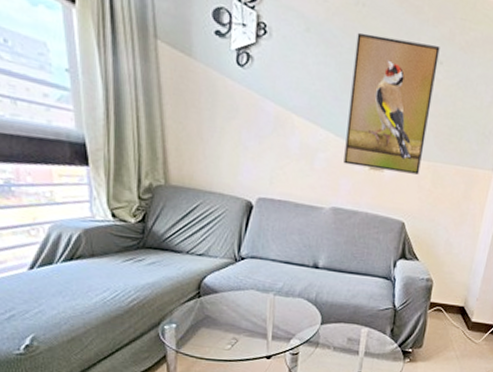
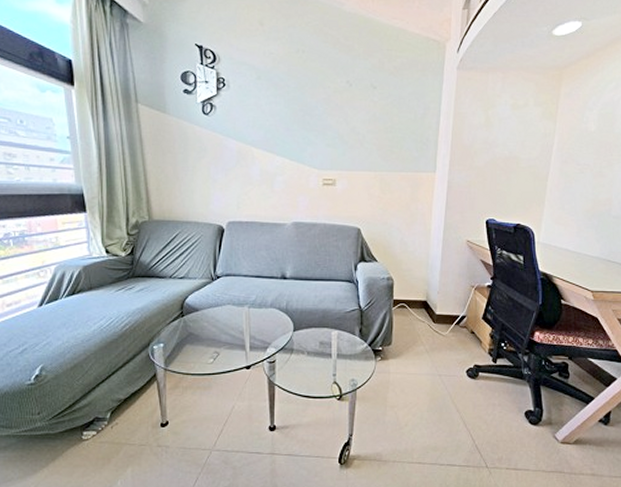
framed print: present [343,32,440,175] -> none [299,73,372,184]

